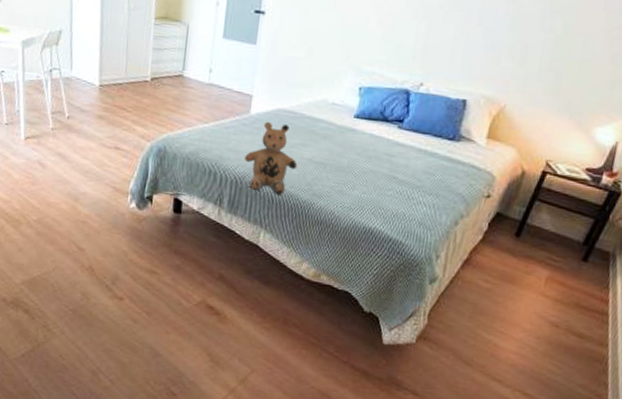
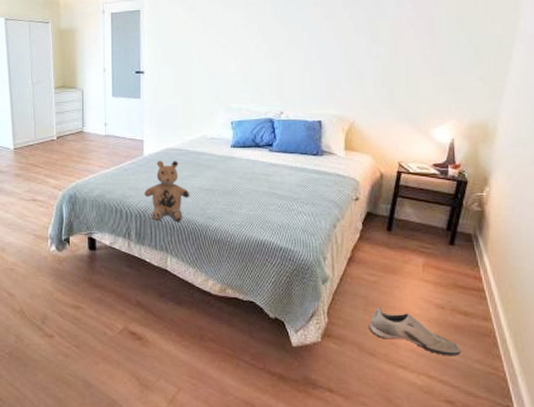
athletic shoe: none [470,316,566,378] -> present [368,307,461,357]

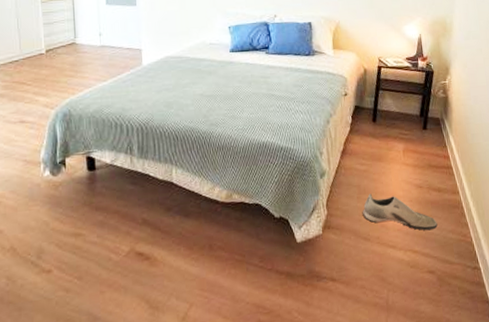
teddy bear: present [144,160,190,222] -> none [145,69,192,133]

